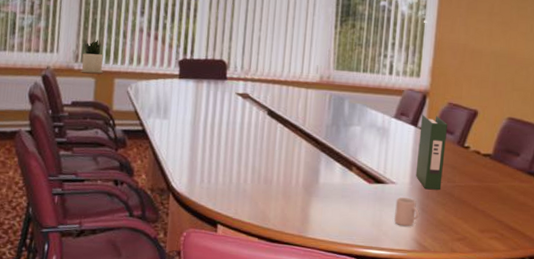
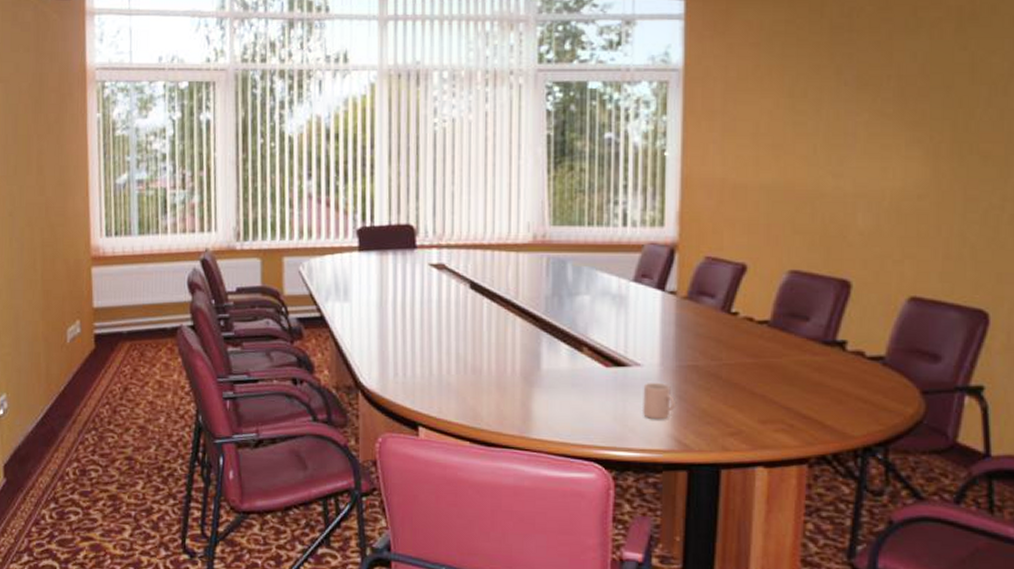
planter: present [80,40,104,75] -> none [243,212,270,254]
binder: present [415,115,447,191] -> none [667,275,706,372]

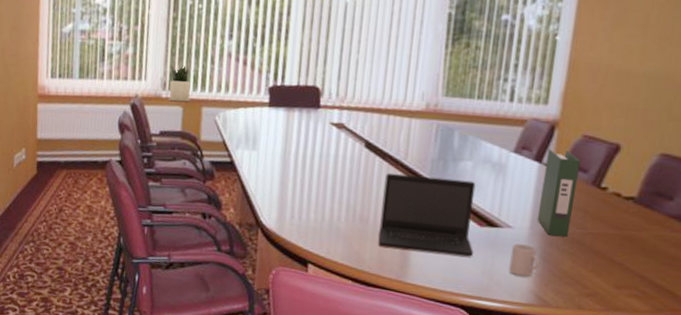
planter: none [243,212,270,254] -> present [167,66,191,103]
laptop: none [495,315,601,403] -> present [378,173,476,257]
binder: none [667,275,706,372] -> present [537,149,580,238]

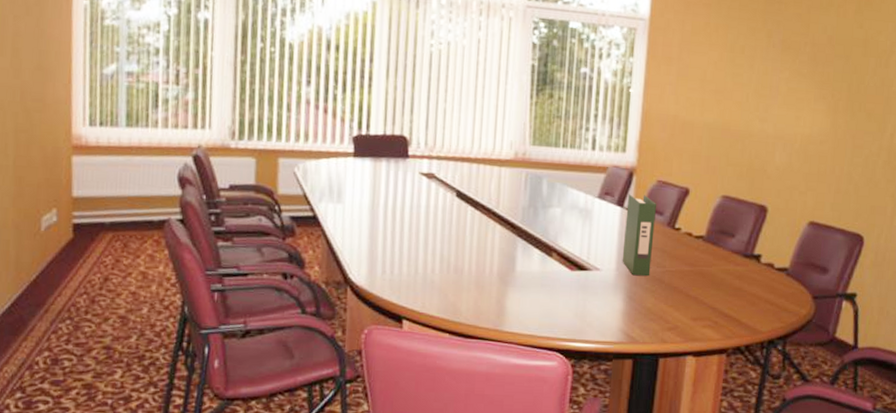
planter: present [167,66,191,103] -> none [237,113,266,154]
laptop: present [378,173,476,257] -> none [474,222,566,301]
cup: present [508,243,540,277] -> none [598,285,626,317]

